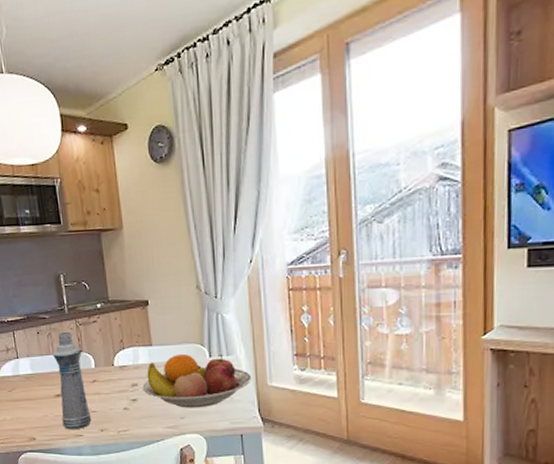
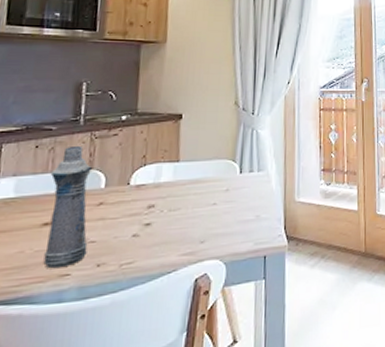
fruit bowl: present [142,355,252,408] -> none [160,171,280,231]

